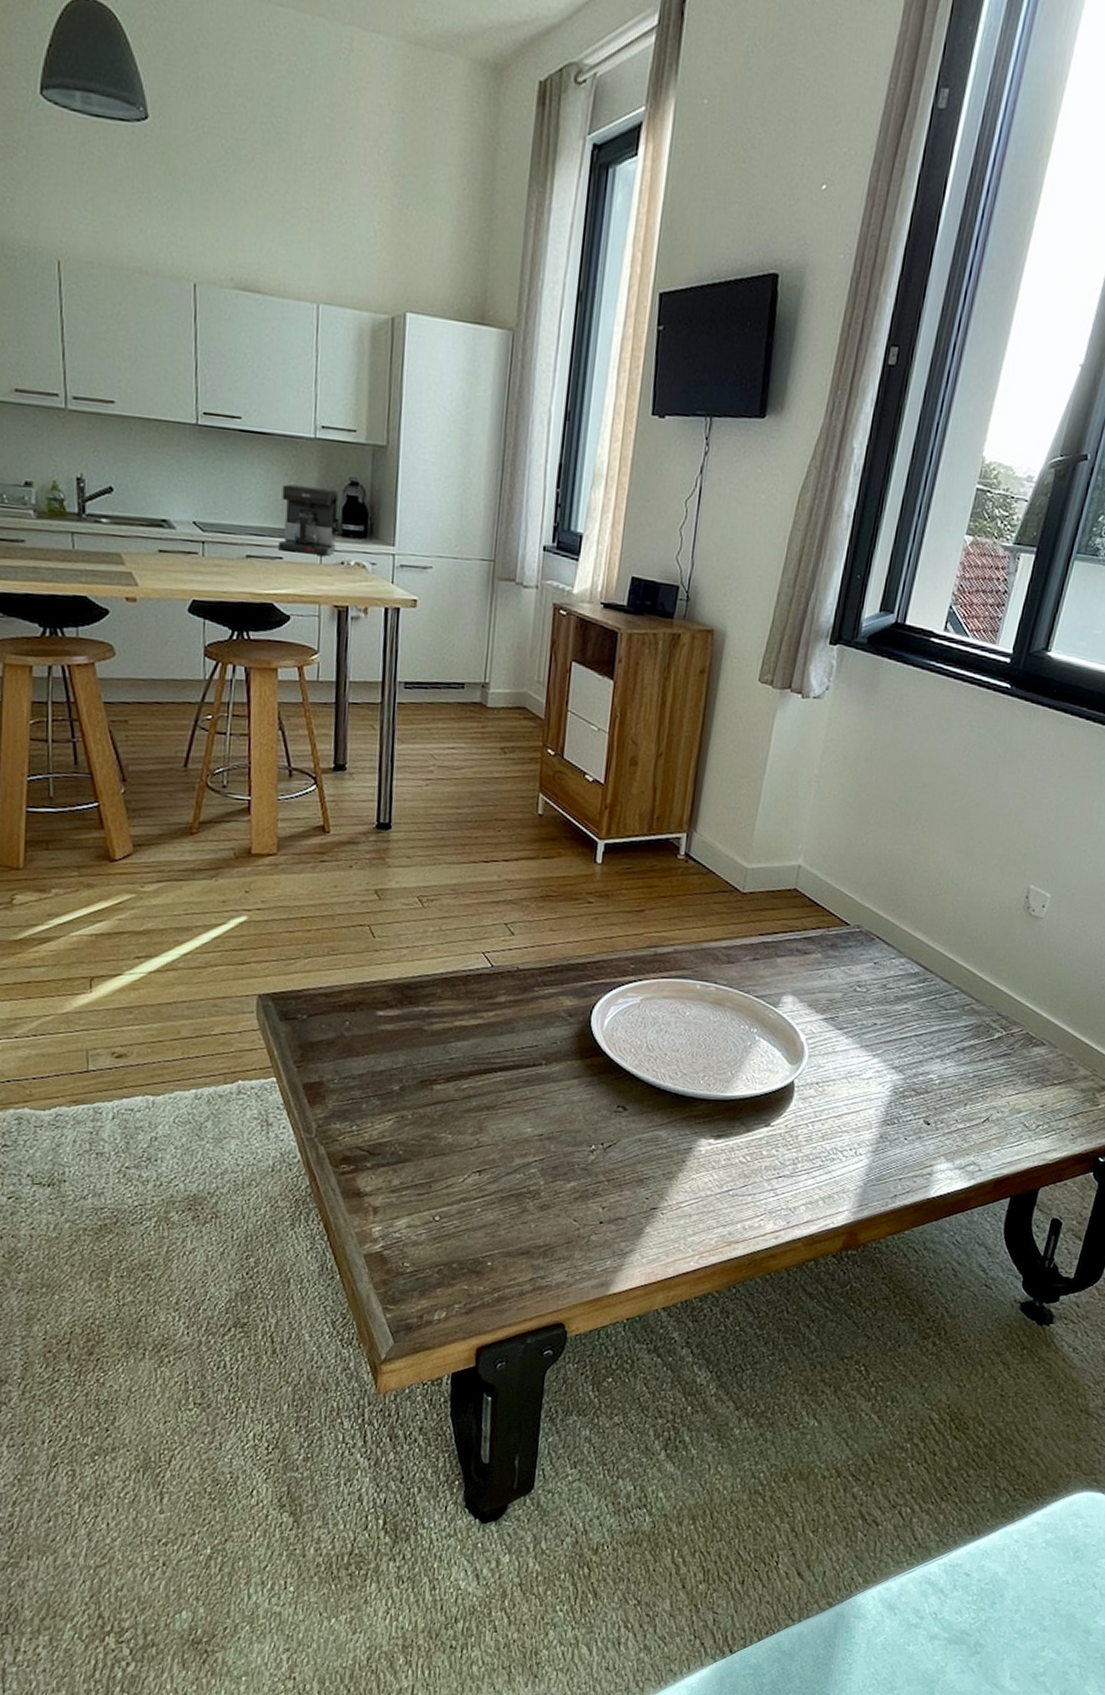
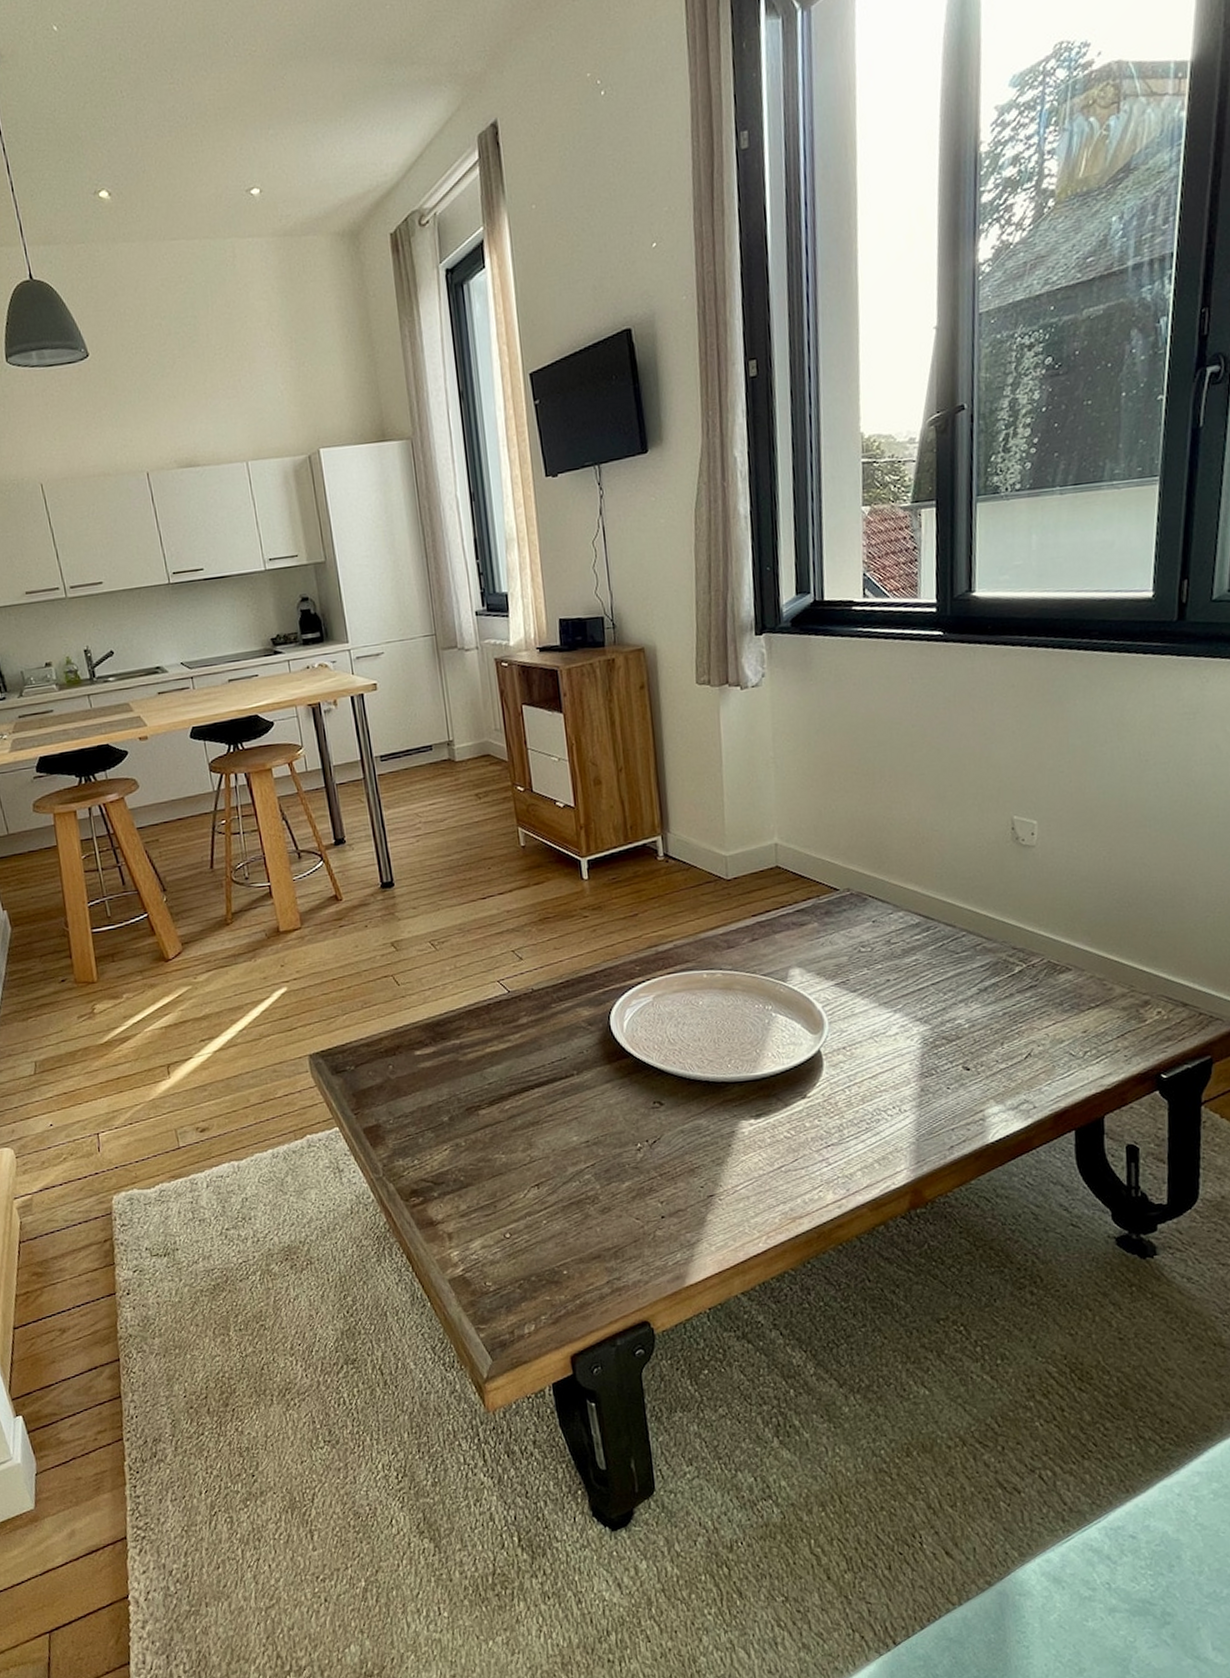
coffee maker: present [279,483,338,556] -> none [247,608,300,669]

